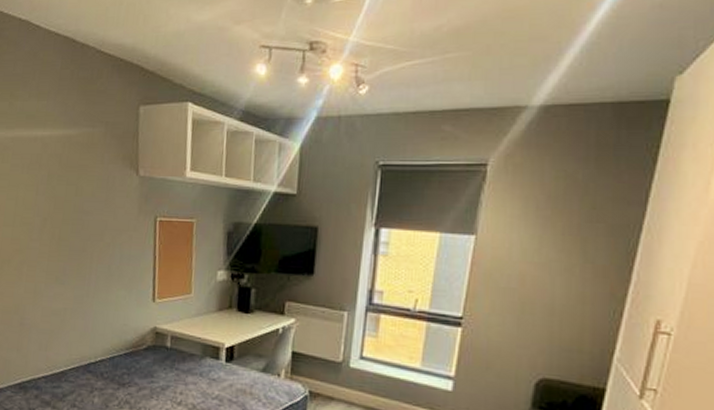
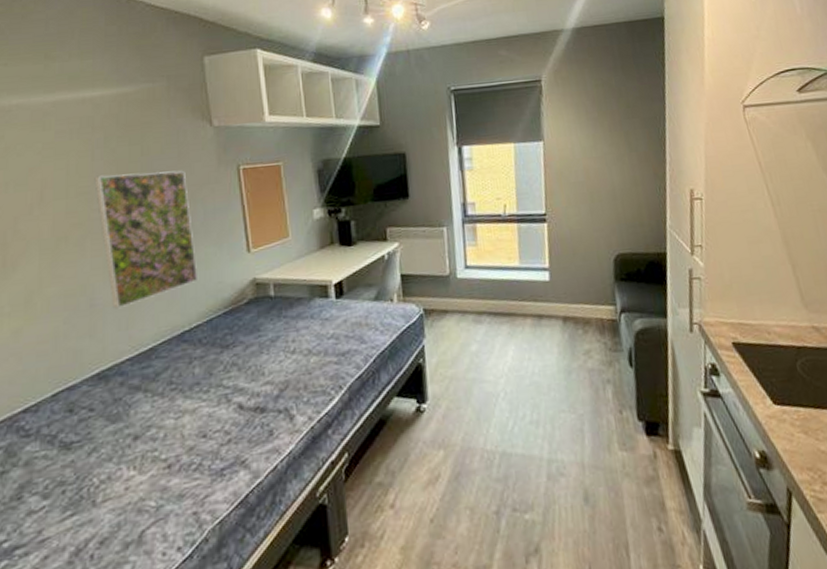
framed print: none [35,209,110,331] -> present [94,171,199,309]

